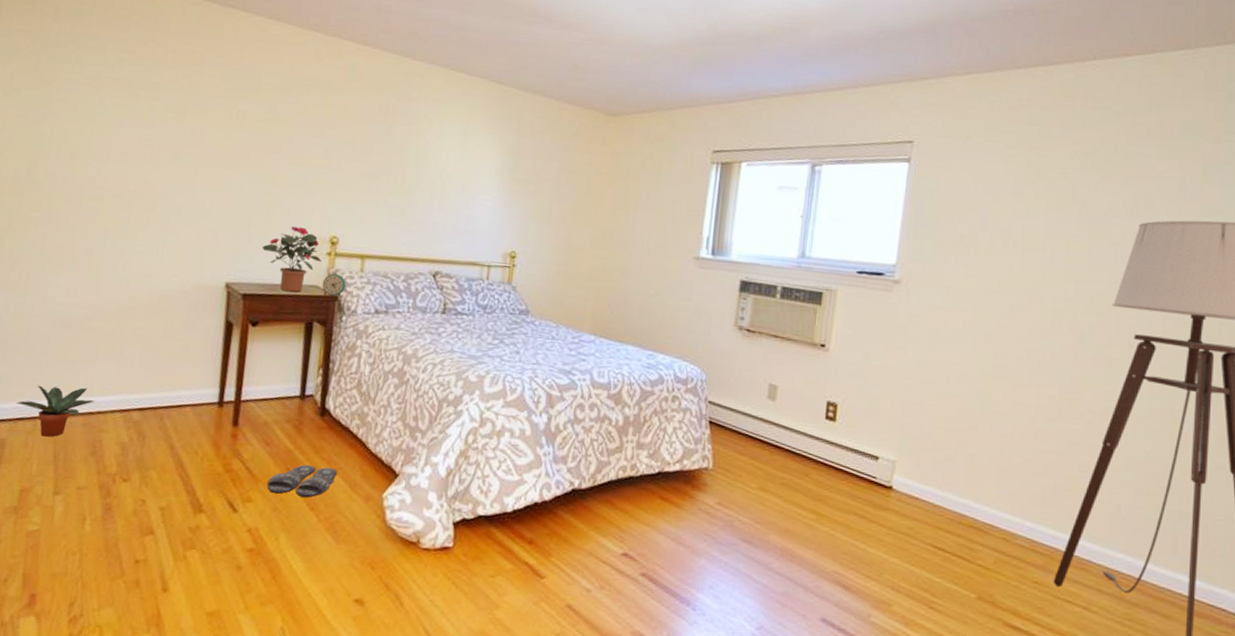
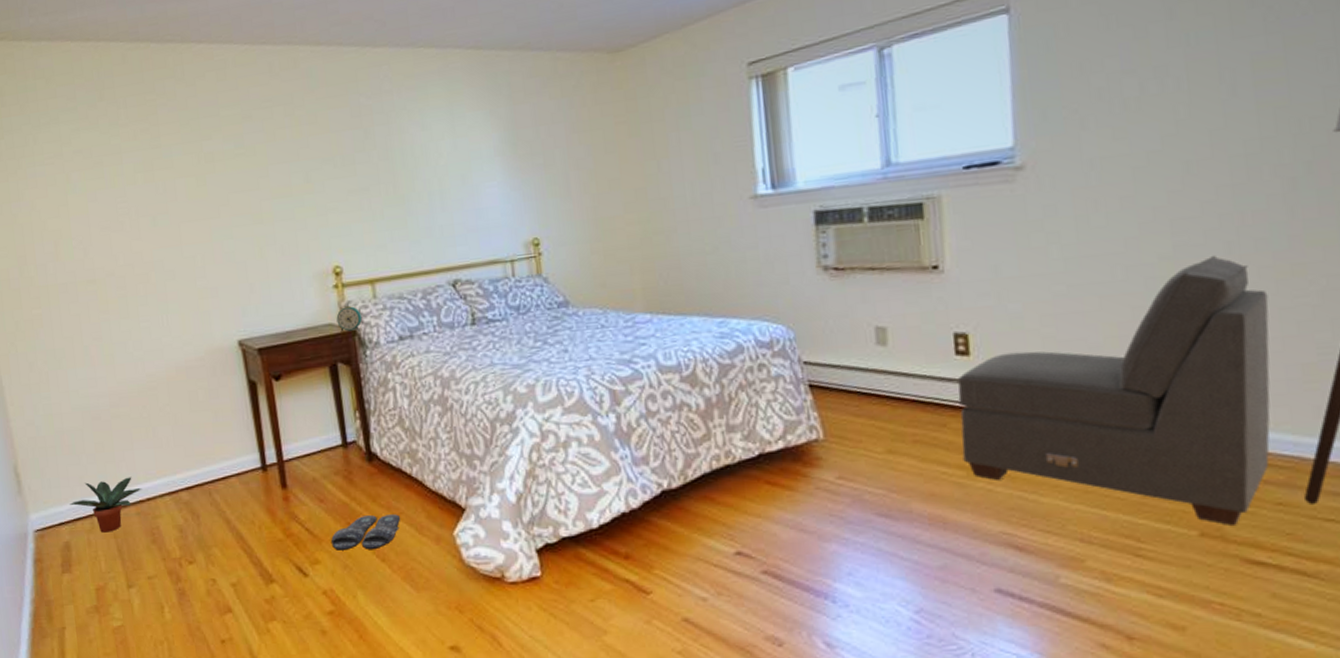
potted flower: present [261,226,322,292] -> none [265,264,330,337]
chair: none [816,379,1052,594] -> present [958,255,1271,525]

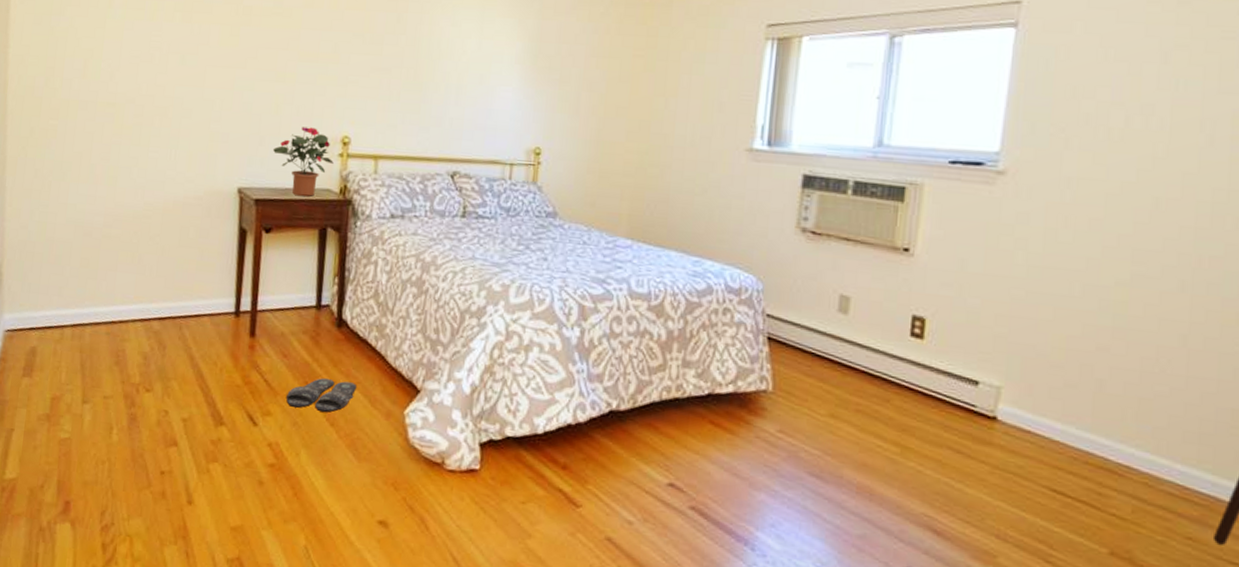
potted plant: present [69,477,142,533] -> none [44,293,116,346]
potted flower: none [265,264,330,337] -> present [272,127,334,197]
alarm clock: present [336,305,363,332] -> none [335,175,360,201]
chair: present [958,255,1271,525] -> none [899,290,1212,551]

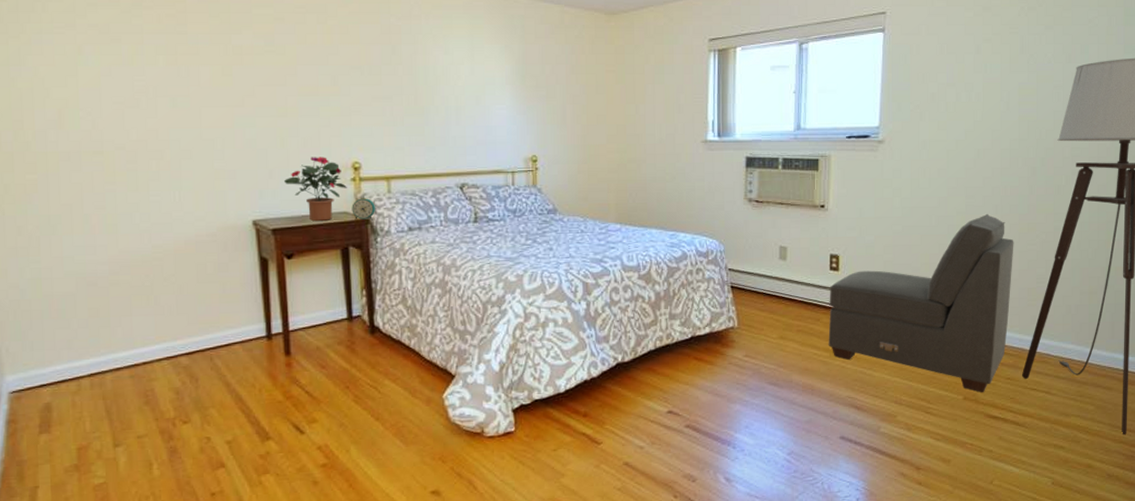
slippers: present [286,378,356,412] -> none [330,379,396,411]
alarm clock: none [335,175,360,201] -> present [351,197,376,220]
chair: none [899,290,1212,551] -> present [828,213,1014,392]

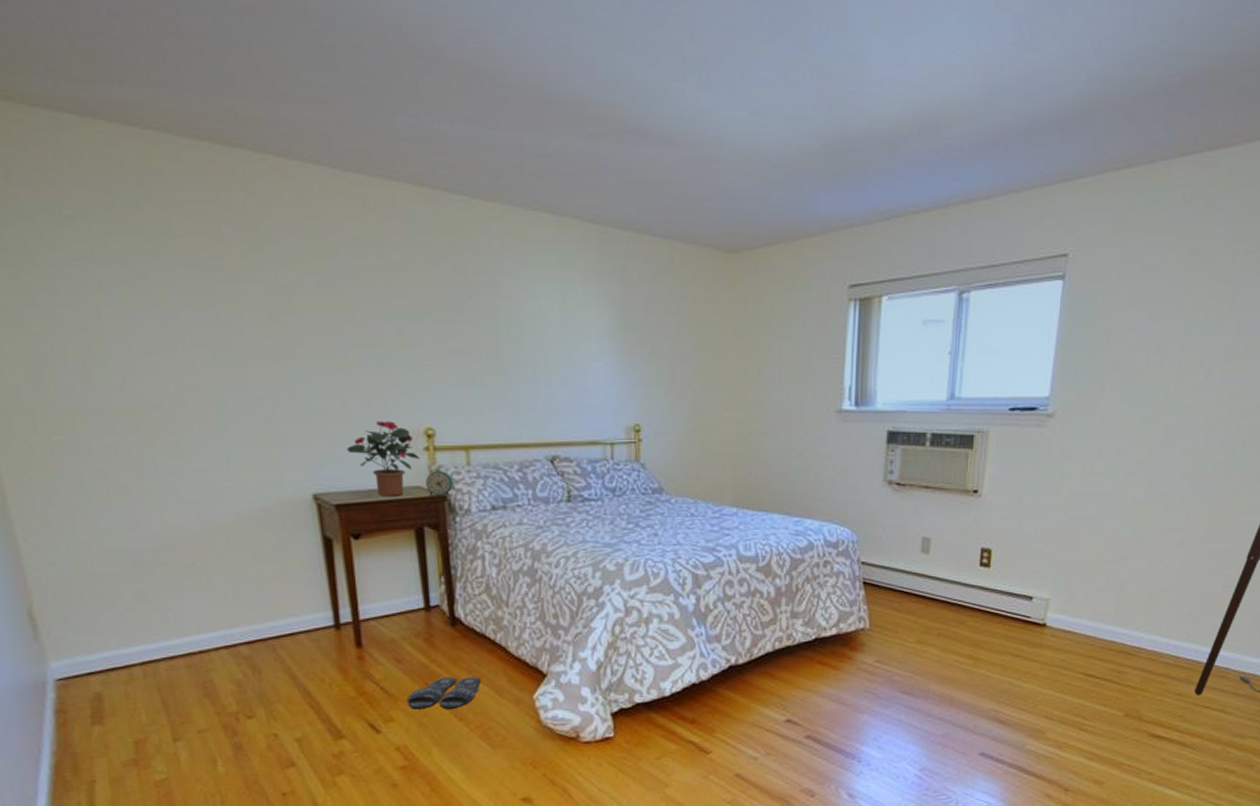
slippers: none [330,379,396,411] -> present [408,677,480,709]
chair: present [828,213,1014,392] -> none [972,504,1200,709]

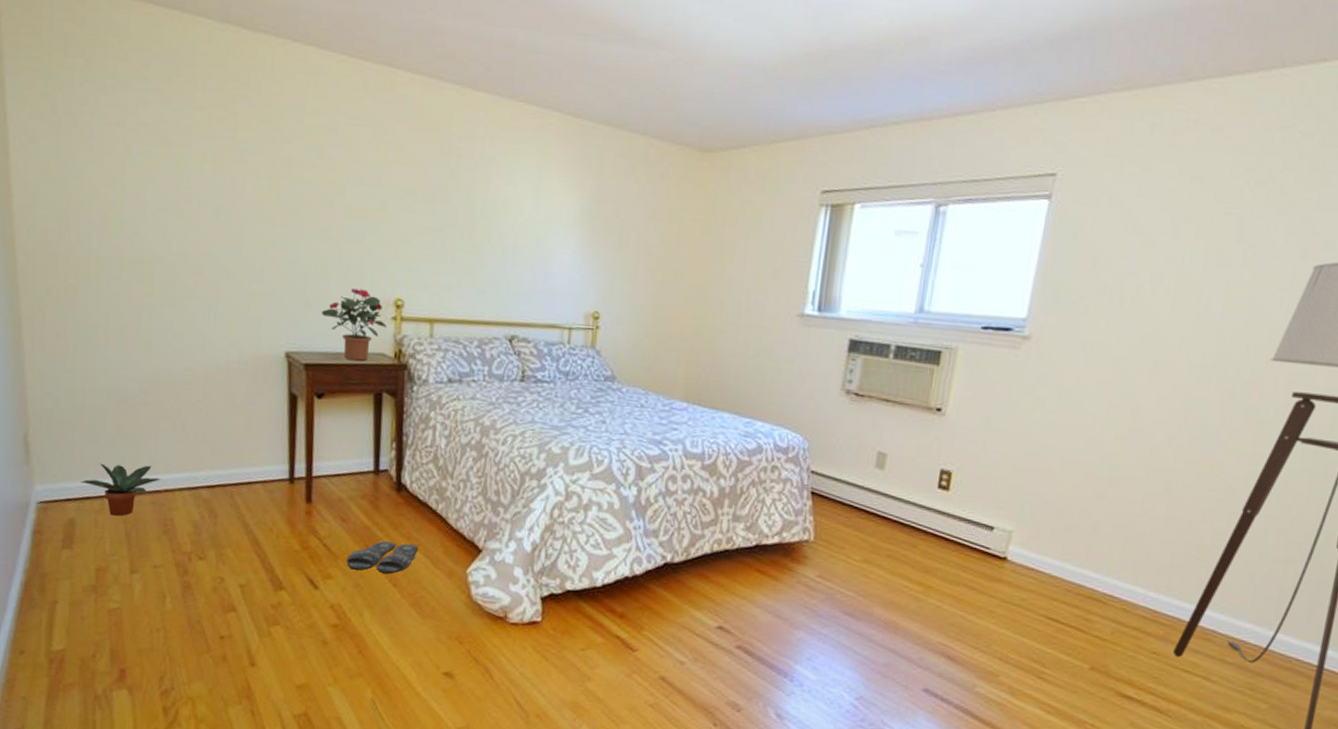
potted plant: none [101,628,193,684] -> present [80,463,161,516]
alarm clock: present [425,469,454,496] -> none [389,339,416,365]

